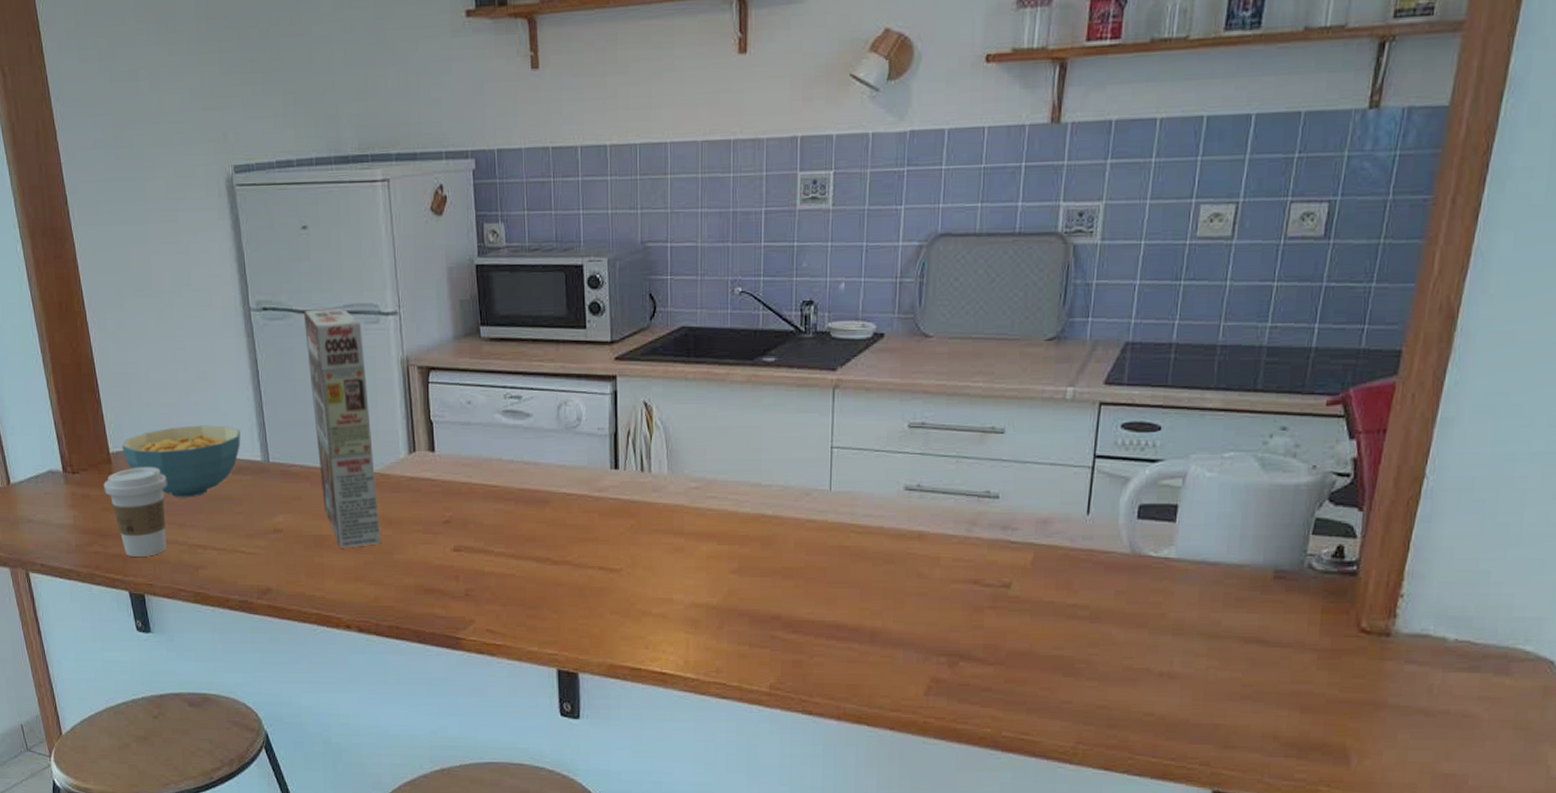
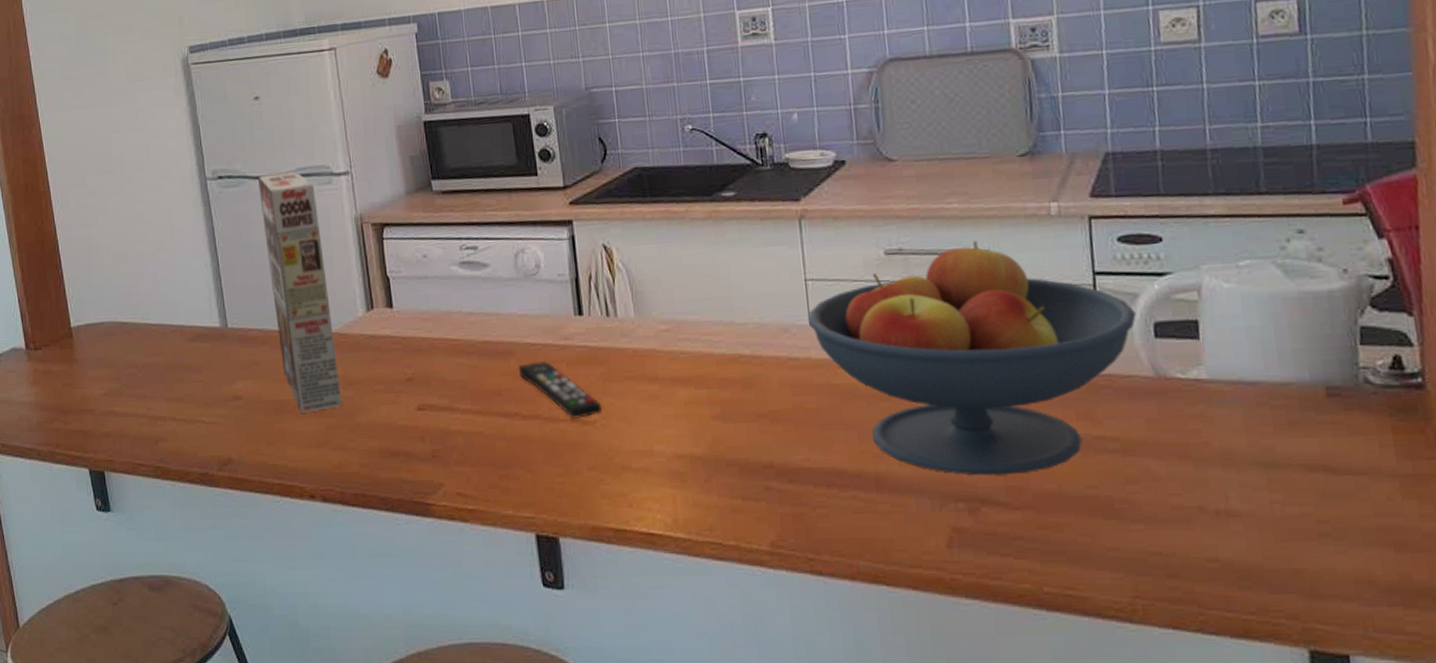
coffee cup: present [103,467,167,557] -> none [65,339,127,432]
cereal bowl: present [122,425,241,498] -> none [83,293,199,369]
remote control: none [552,511,629,566] -> present [518,361,603,419]
fruit bowl: none [830,418,1125,634] -> present [808,240,1137,476]

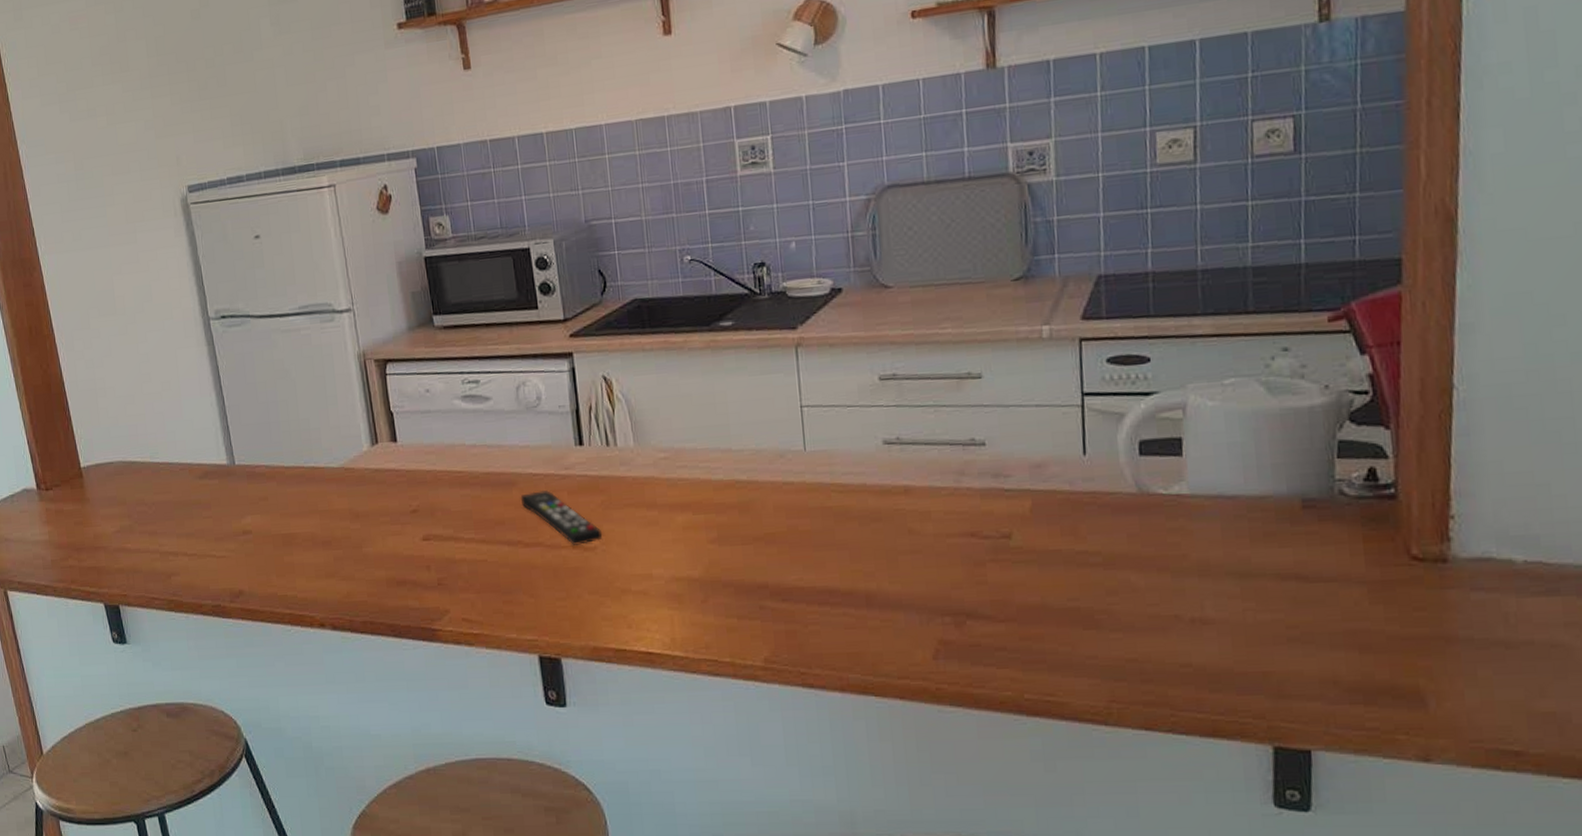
cereal box: present [257,171,343,413] -> none [260,309,350,546]
fruit bowl: present [808,240,1137,476] -> none [803,364,1122,591]

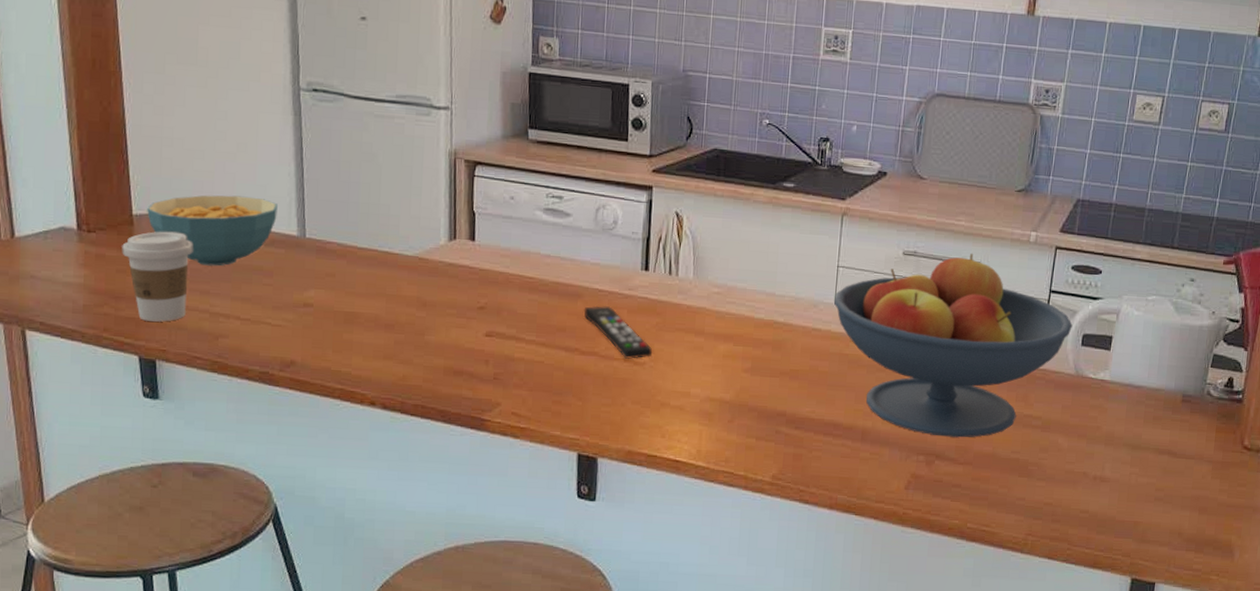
coffee cup: none [76,478,139,568] -> present [122,231,193,322]
cereal bowl: none [92,432,207,507] -> present [147,195,278,266]
fruit bowl: none [803,364,1122,591] -> present [834,253,1073,438]

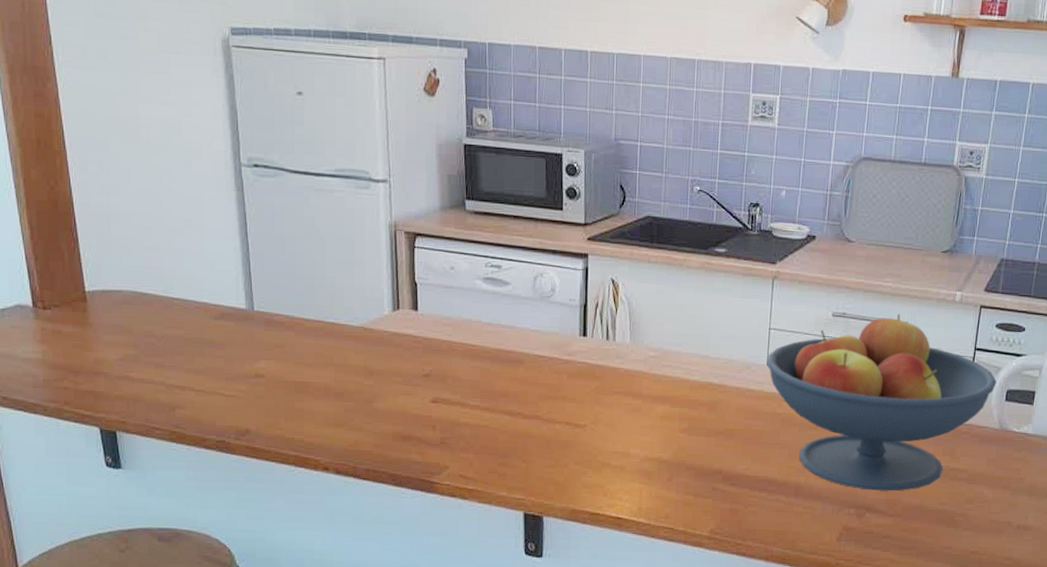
coffee cup: present [122,231,193,322] -> none [77,307,146,395]
cereal bowl: present [147,195,278,266] -> none [99,270,225,340]
remote control: present [583,306,653,359] -> none [525,371,593,422]

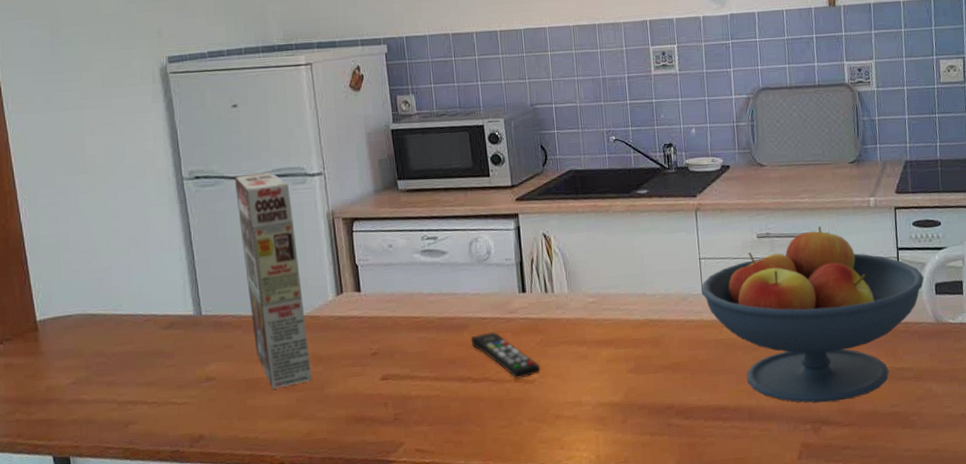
cereal box: none [294,169,362,396] -> present [234,172,313,389]
remote control: none [525,371,593,422] -> present [470,332,541,379]

